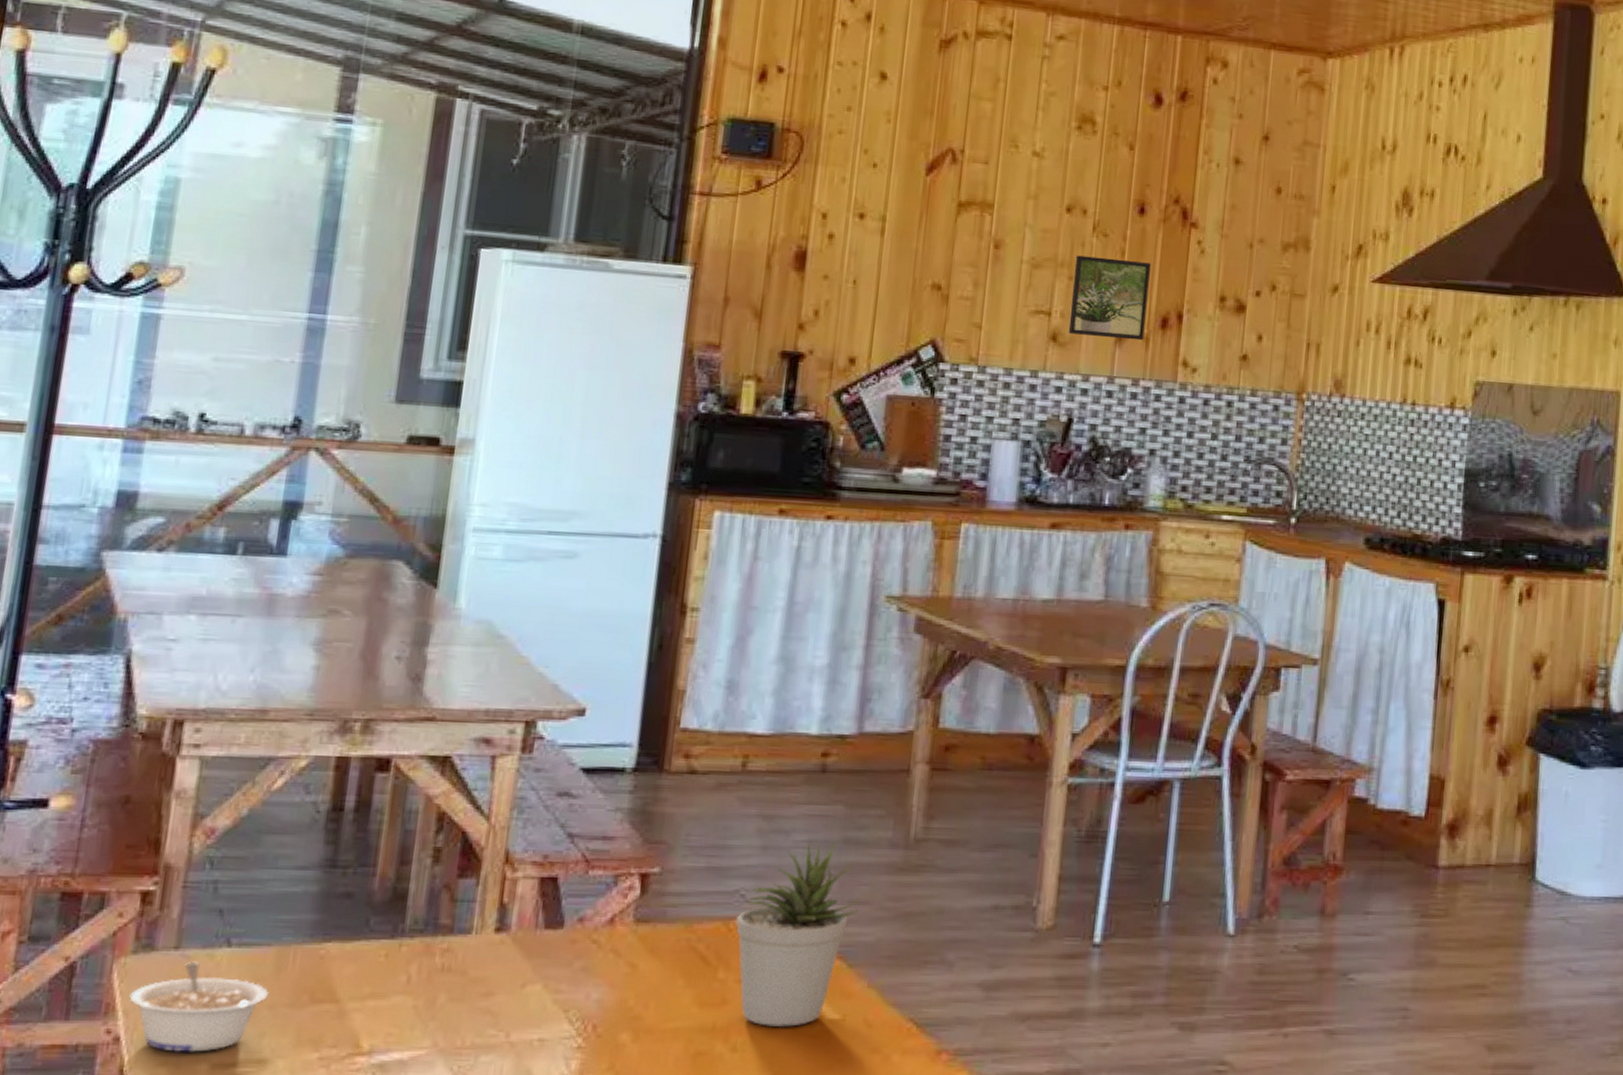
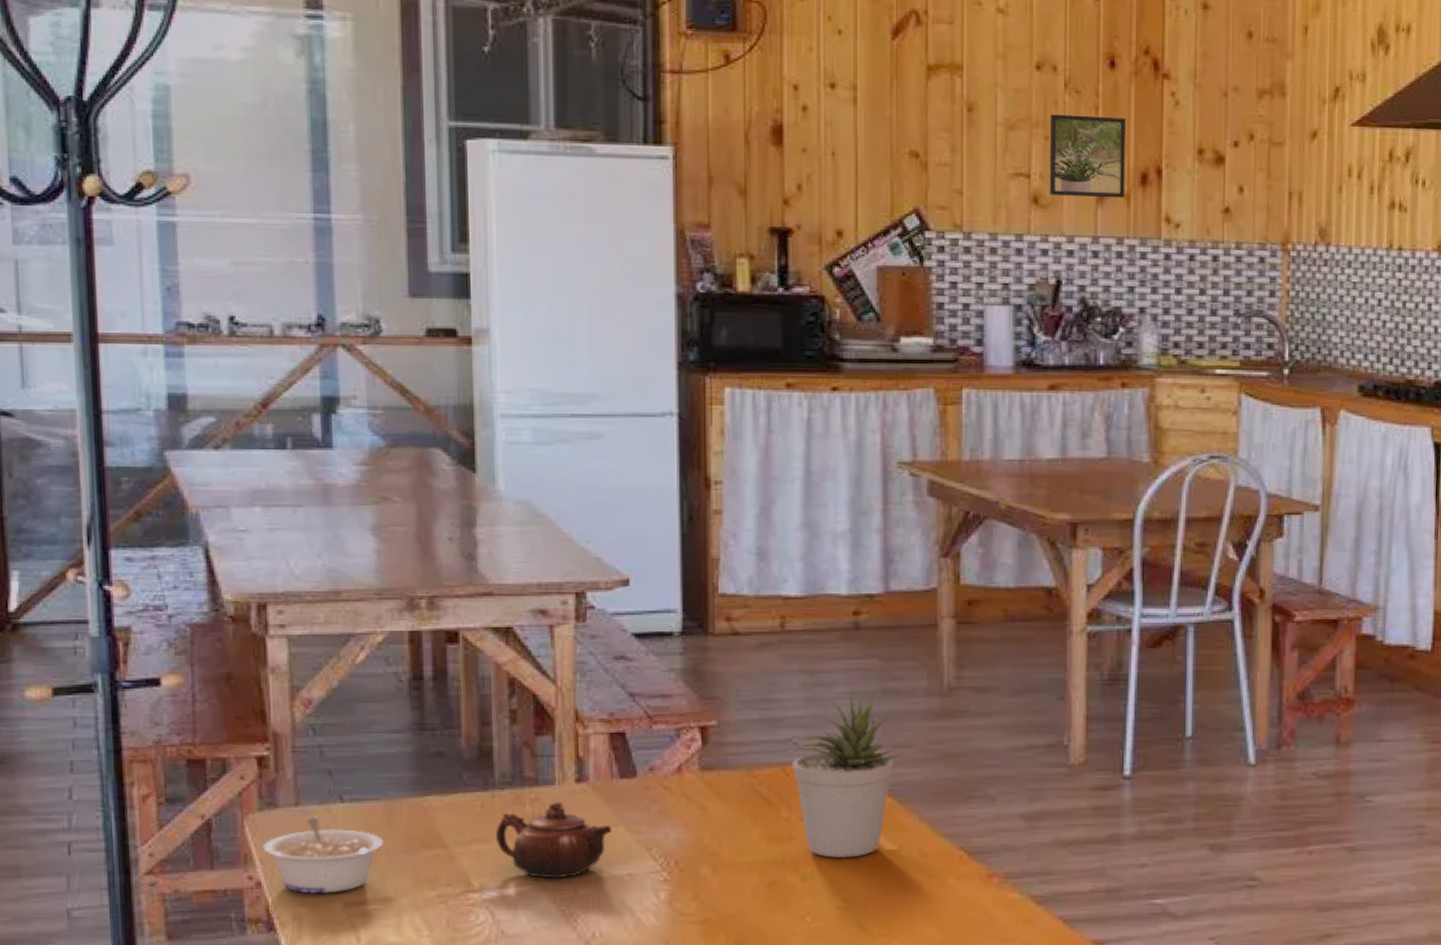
teapot: none [395,953,528,1042] -> present [495,802,612,879]

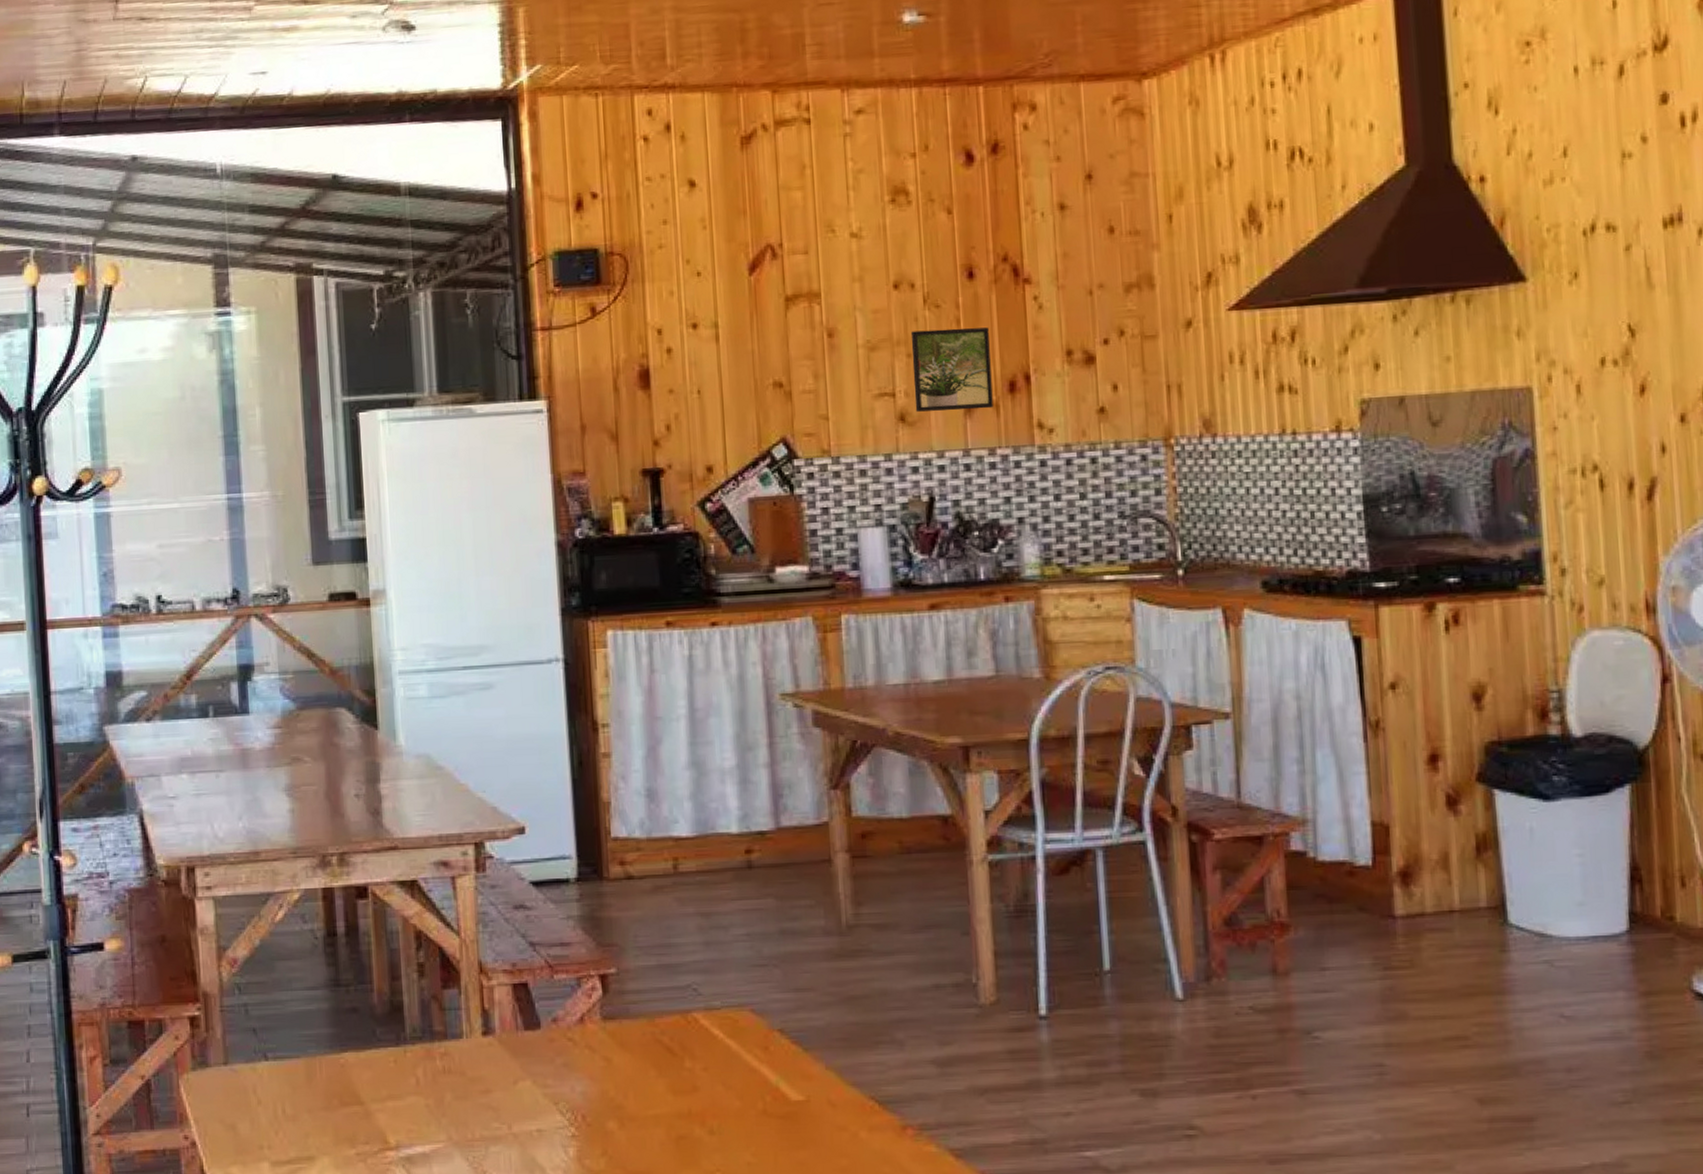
legume: present [263,817,383,894] -> none [196,1075,305,1153]
teapot: present [495,802,612,879] -> none [408,1056,520,1135]
potted plant: present [793,693,903,859] -> none [693,934,805,1111]

